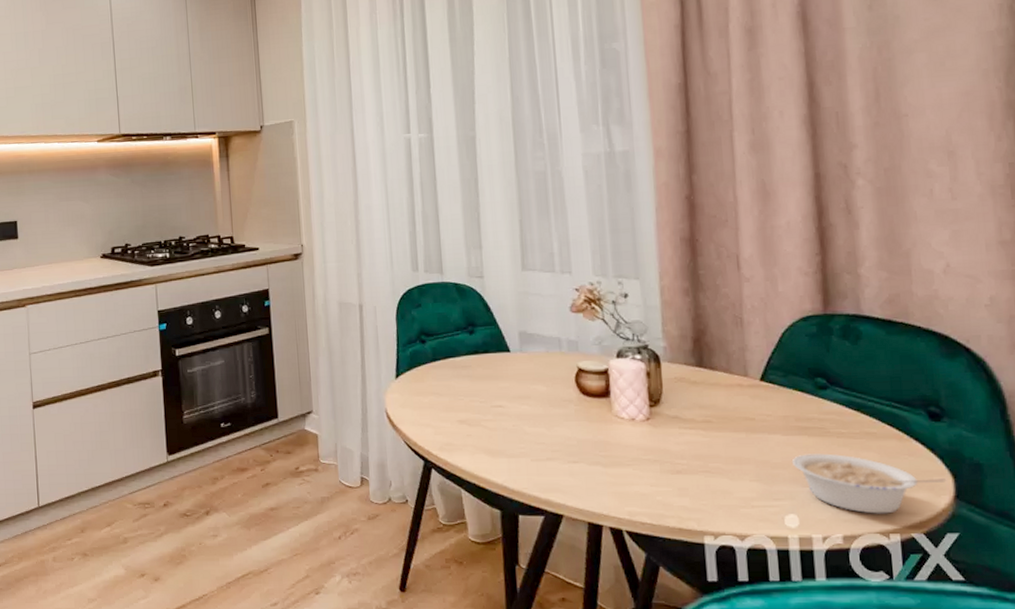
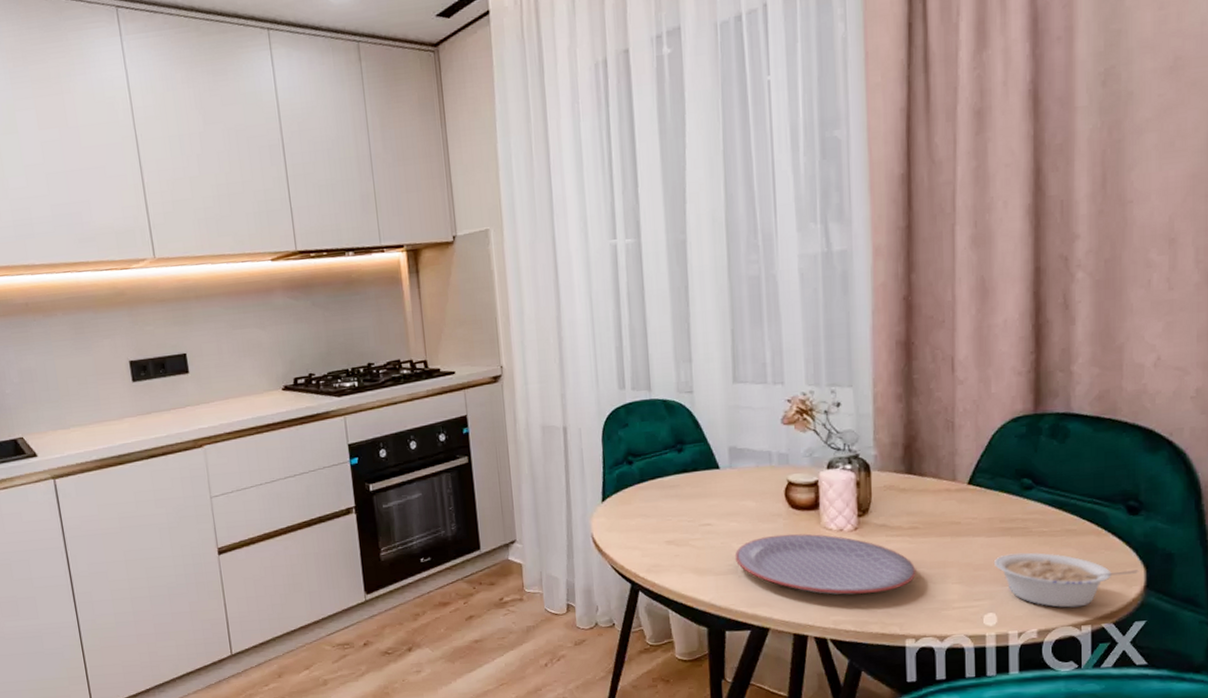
plate: none [526,420,712,486] -> present [734,534,916,595]

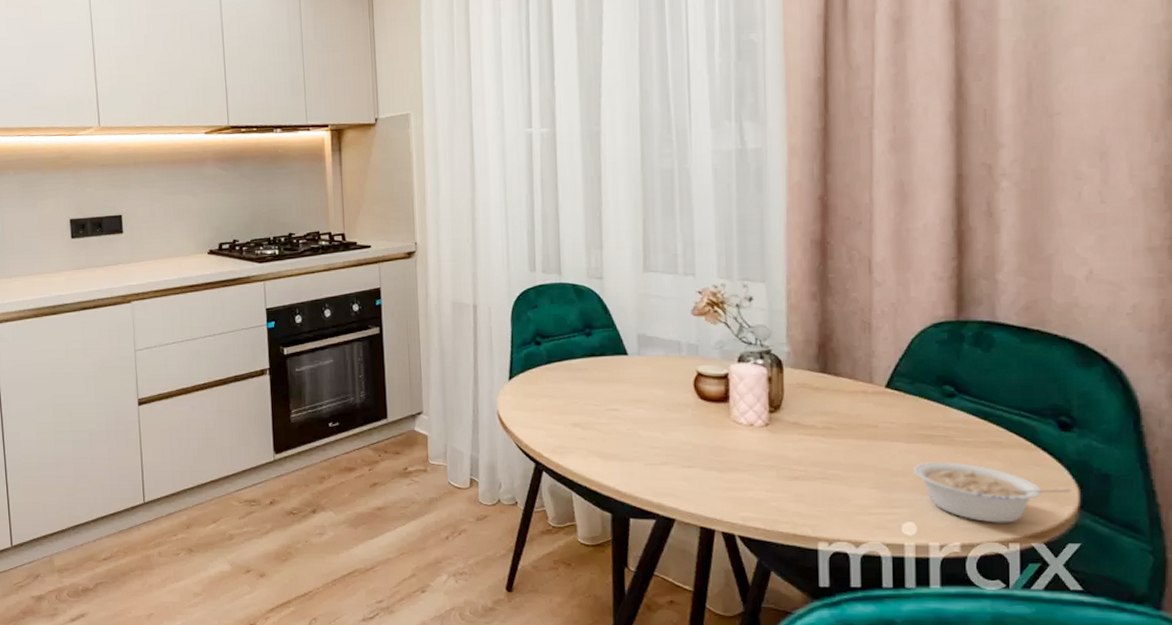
plate: present [734,534,916,595] -> none [641,425,830,491]

